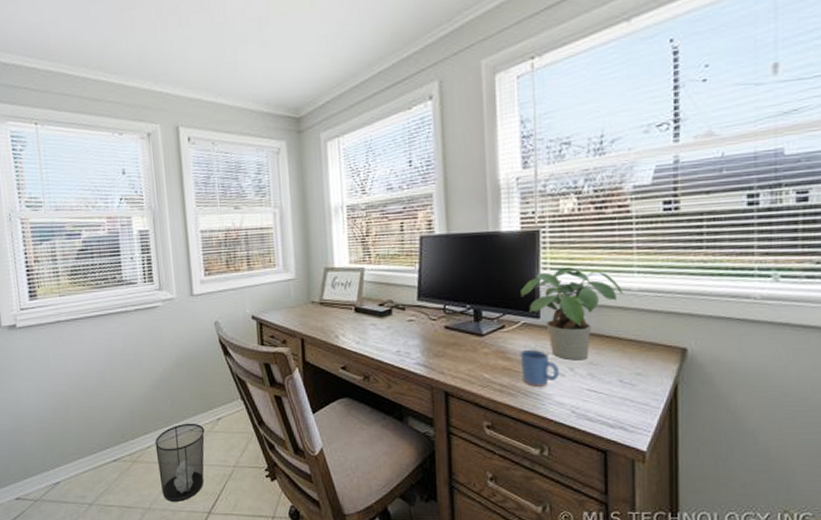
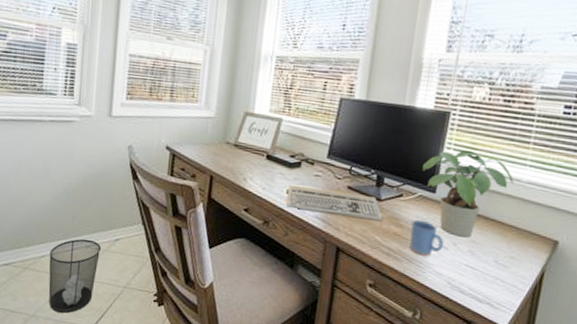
computer keyboard: none [380,332,489,359] -> present [285,184,384,222]

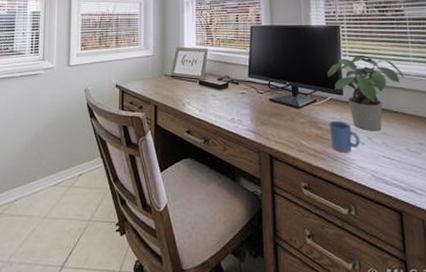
waste bin: present [48,238,102,314] -> none [21,178,67,255]
computer keyboard: present [285,184,384,222] -> none [219,104,305,126]

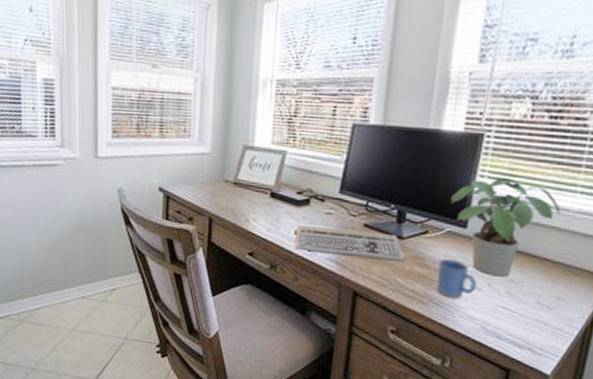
computer keyboard: none [219,104,305,126] -> present [293,224,406,262]

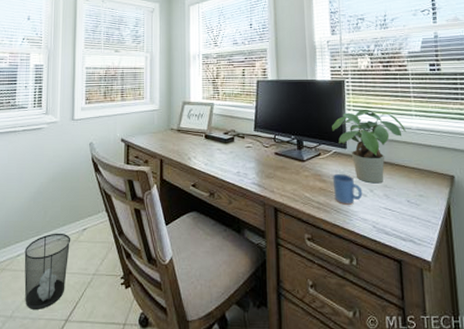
waste bin: none [44,289,98,366] -> present [24,233,71,309]
computer keyboard: present [293,224,406,262] -> none [224,157,309,180]

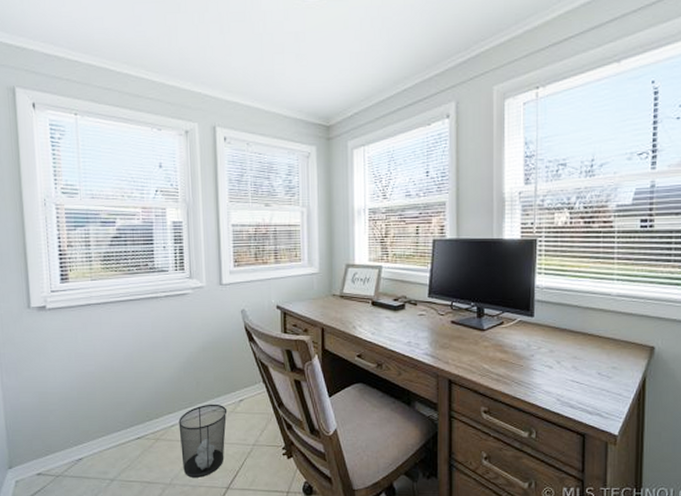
potted plant: present [332,109,407,184] -> none [518,272,605,355]
mug: present [332,174,363,205] -> none [515,345,549,377]

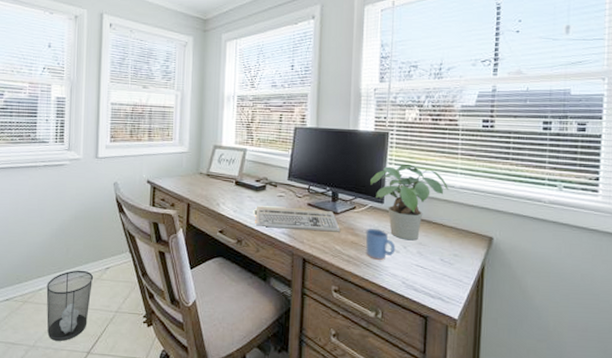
computer keyboard: none [394,326,489,350] -> present [254,205,341,232]
mug: none [515,345,549,377] -> present [365,229,396,260]
potted plant: none [518,272,605,355] -> present [370,163,449,241]

